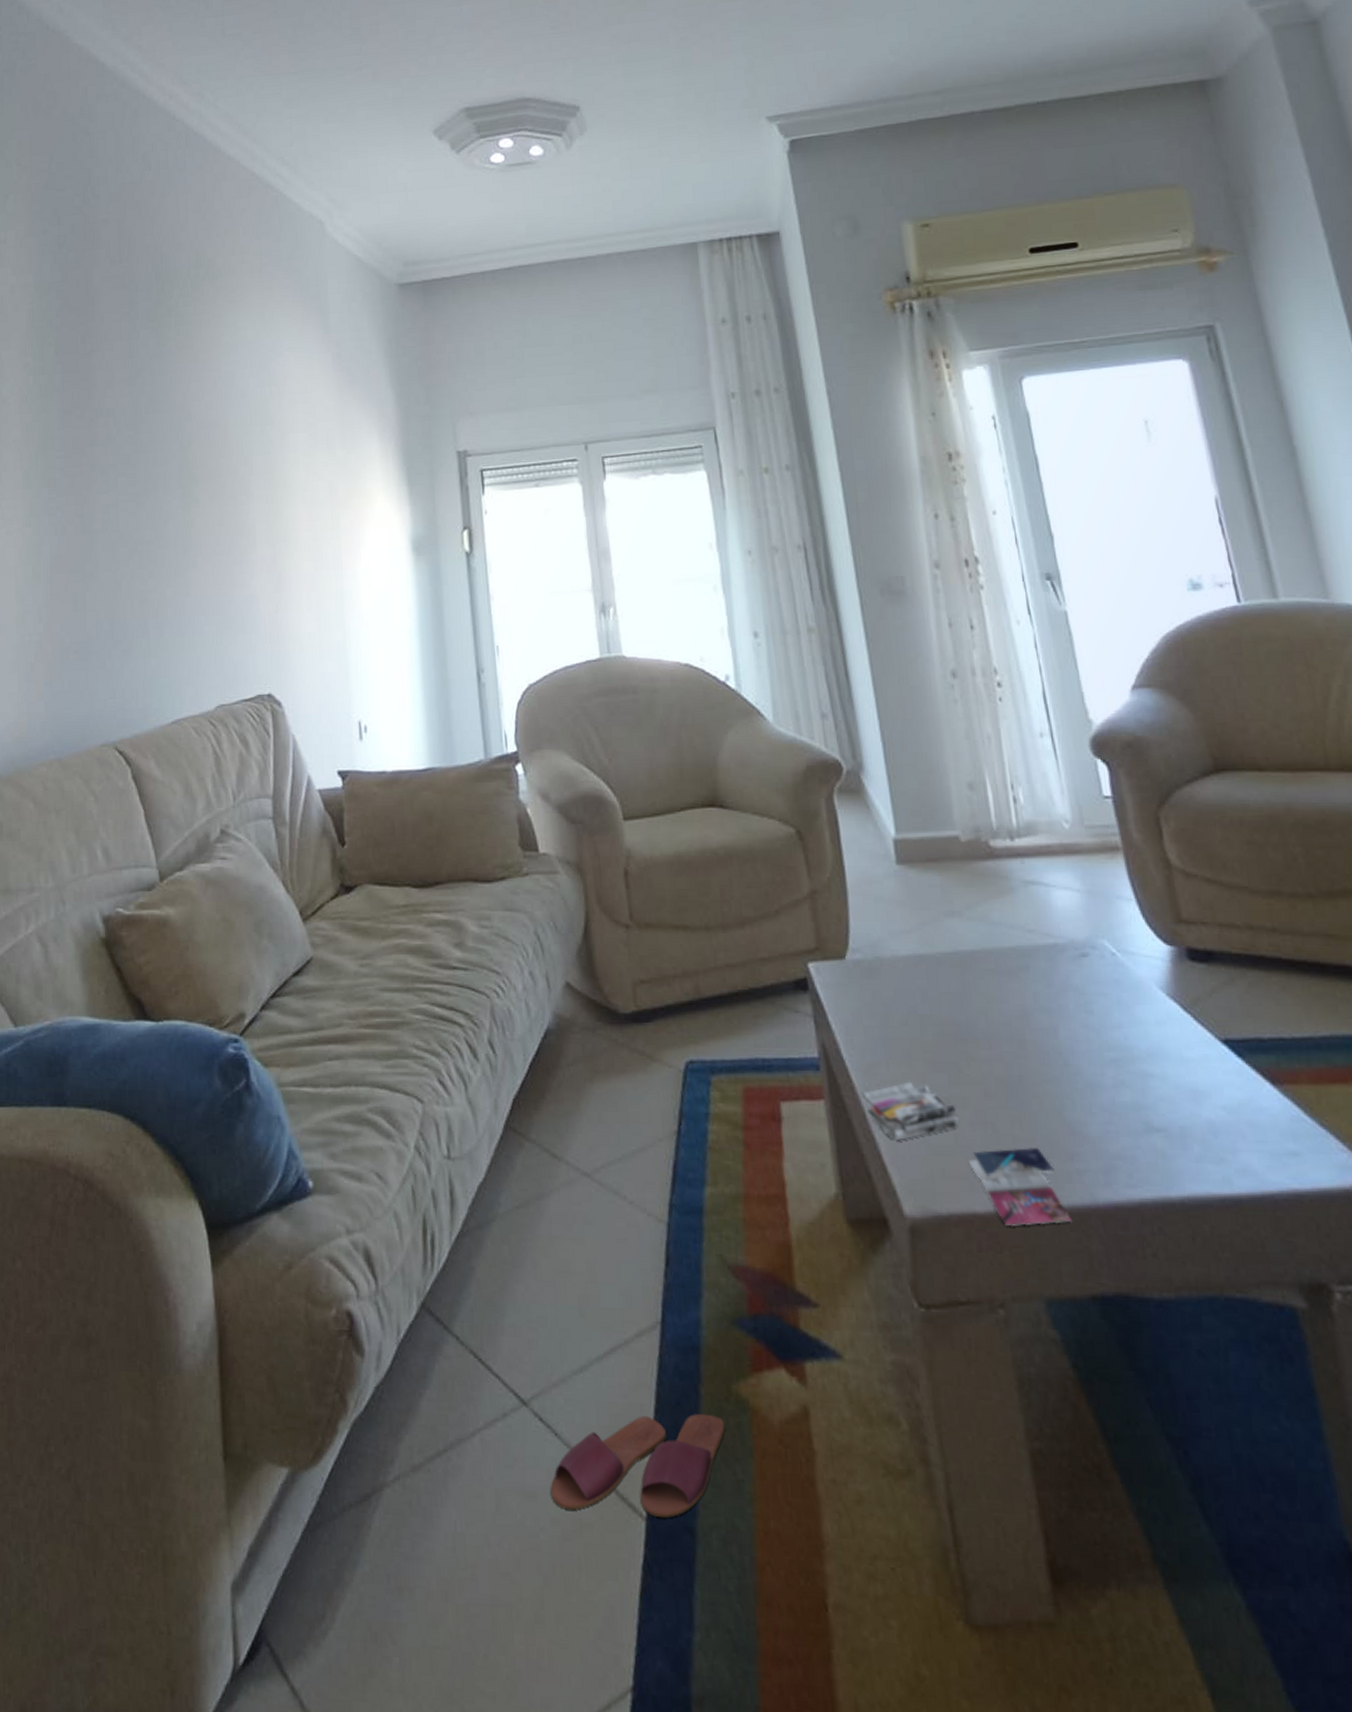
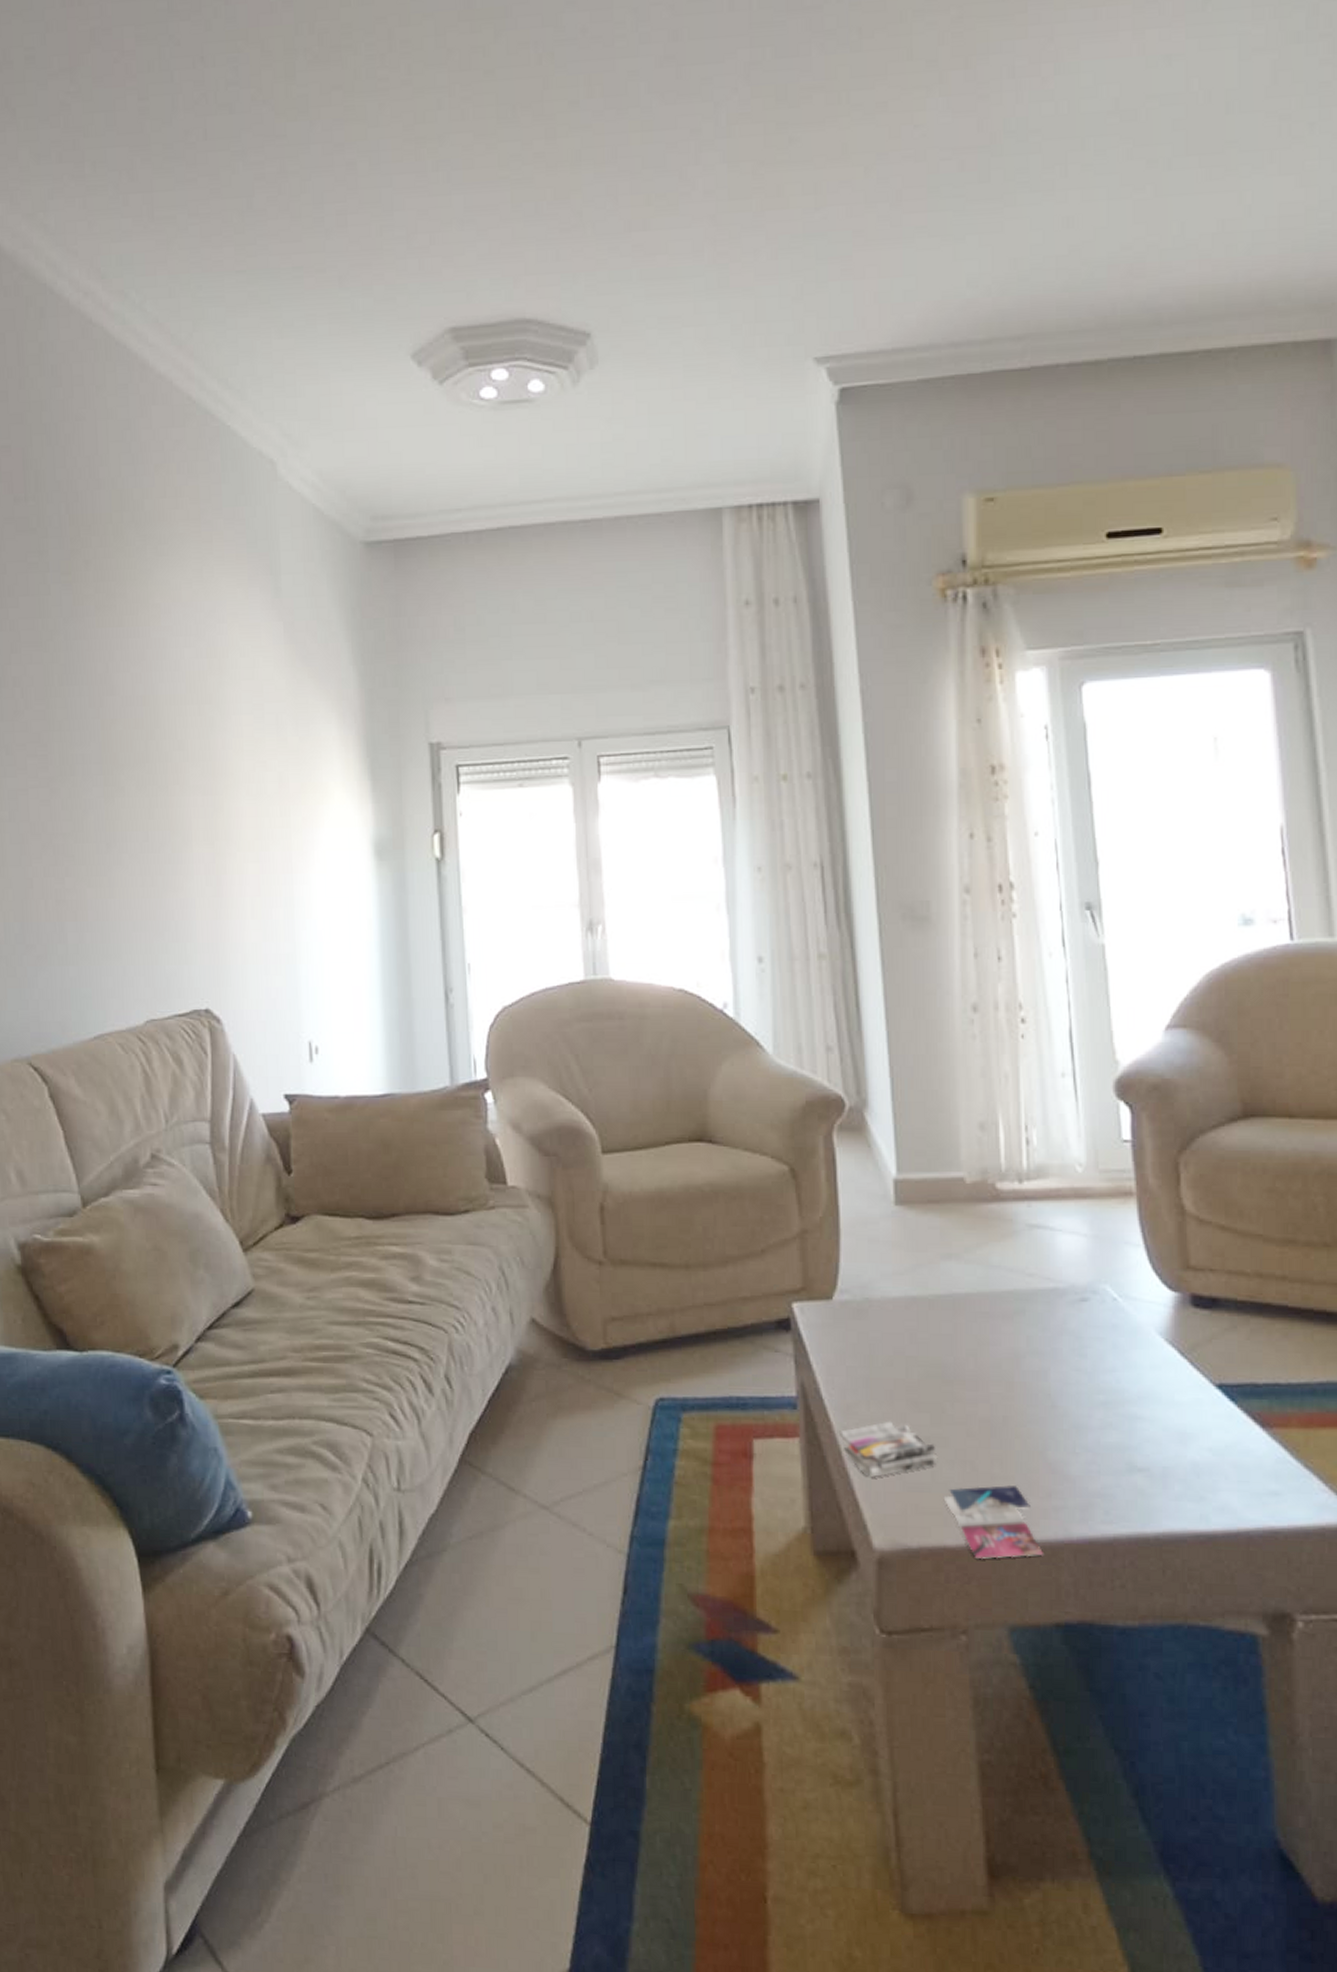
slippers: present [550,1413,725,1518] -> none [494,1729,675,1823]

